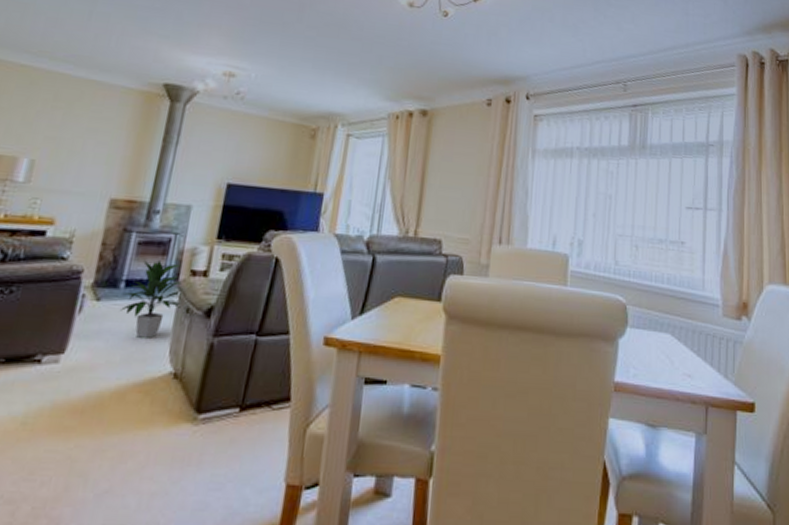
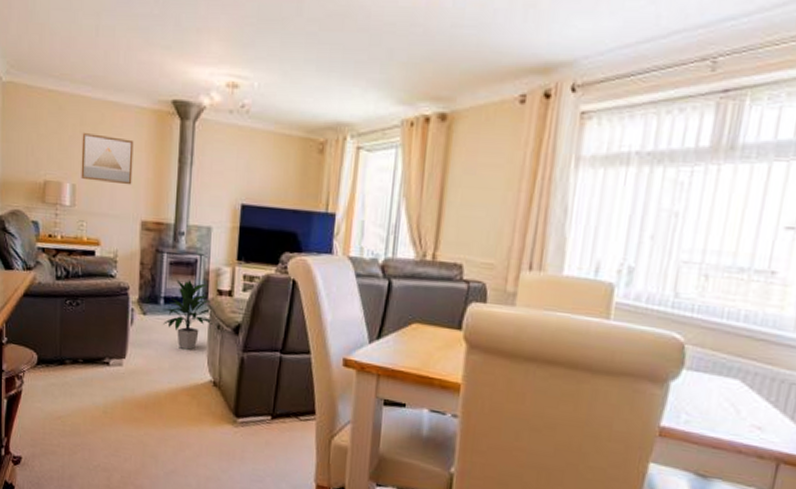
wall art: none [43,109,114,162] -> present [81,133,134,185]

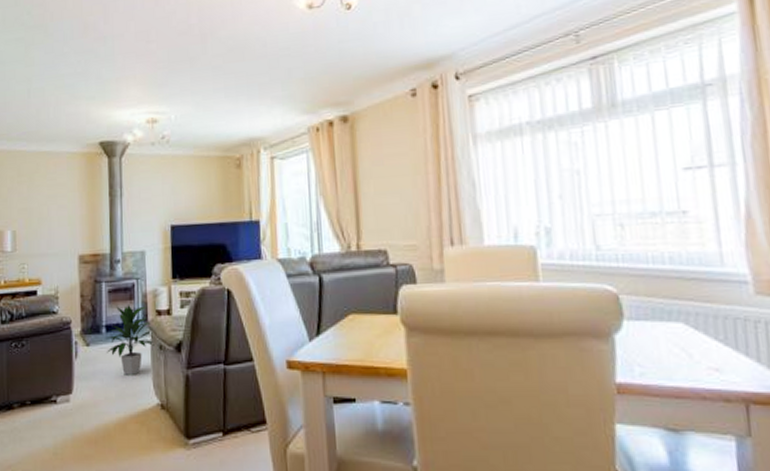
wall art: present [81,133,134,185] -> none [20,182,68,225]

